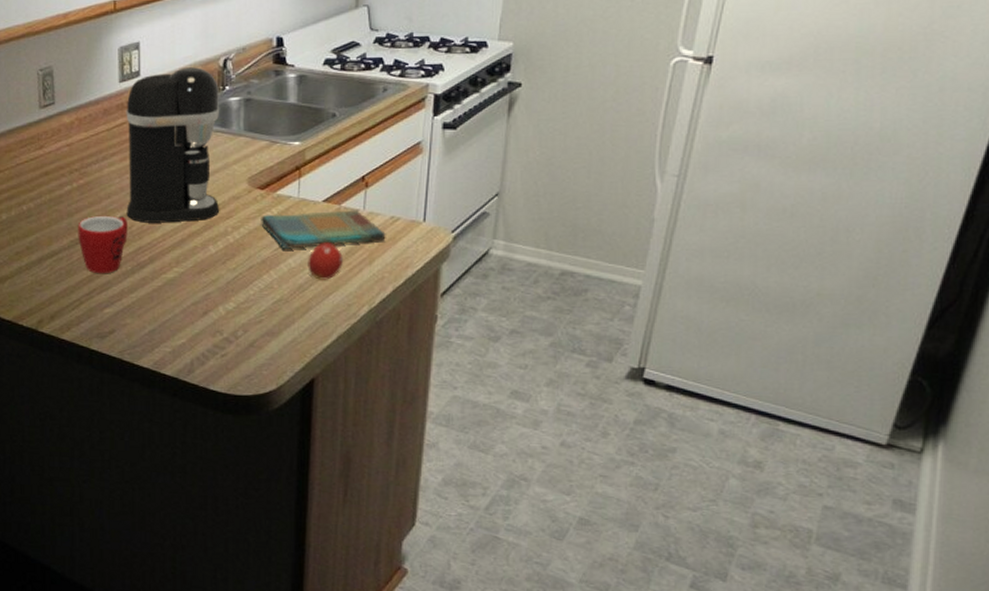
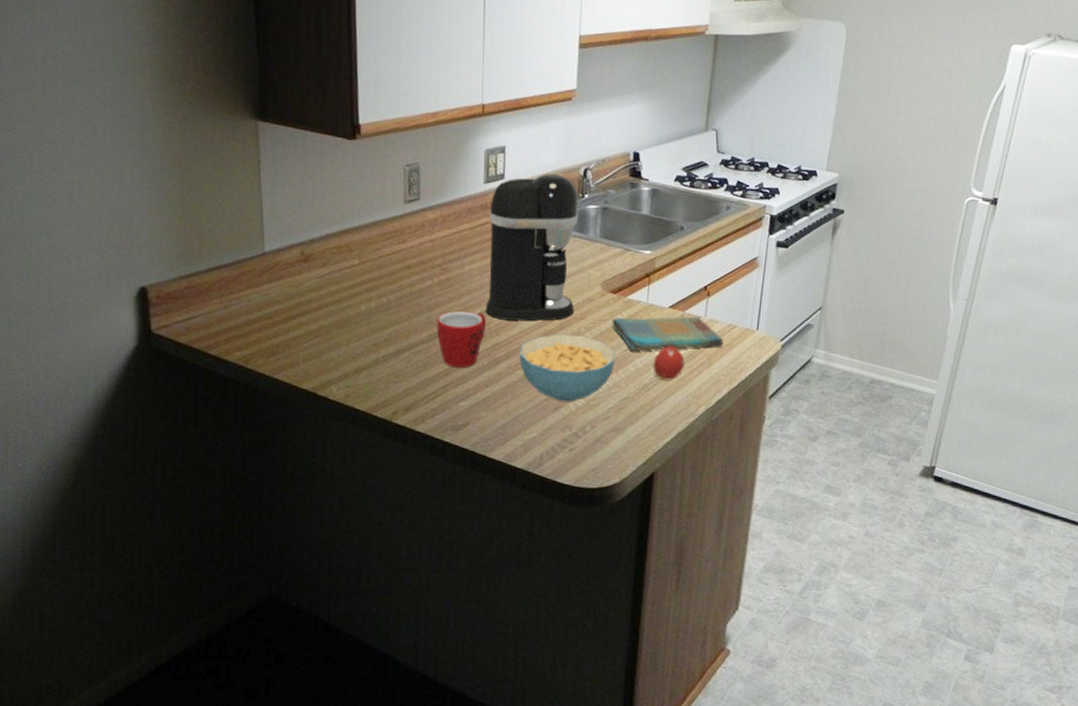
cereal bowl: none [163,235,266,306] -> present [518,334,616,402]

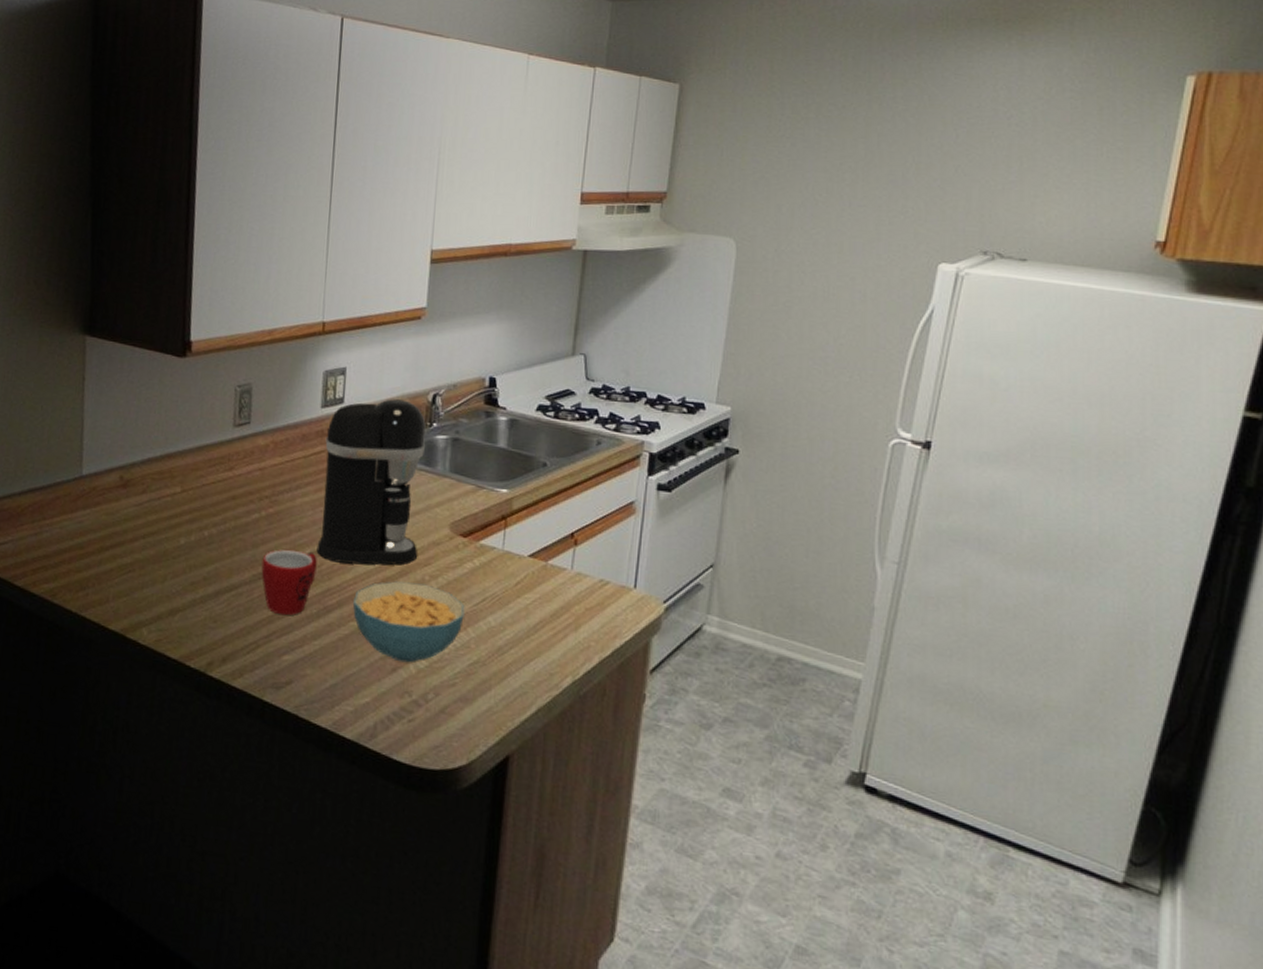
dish towel: present [612,316,724,351] -> none [461,564,594,606]
fruit: present [653,345,685,381] -> none [508,601,547,644]

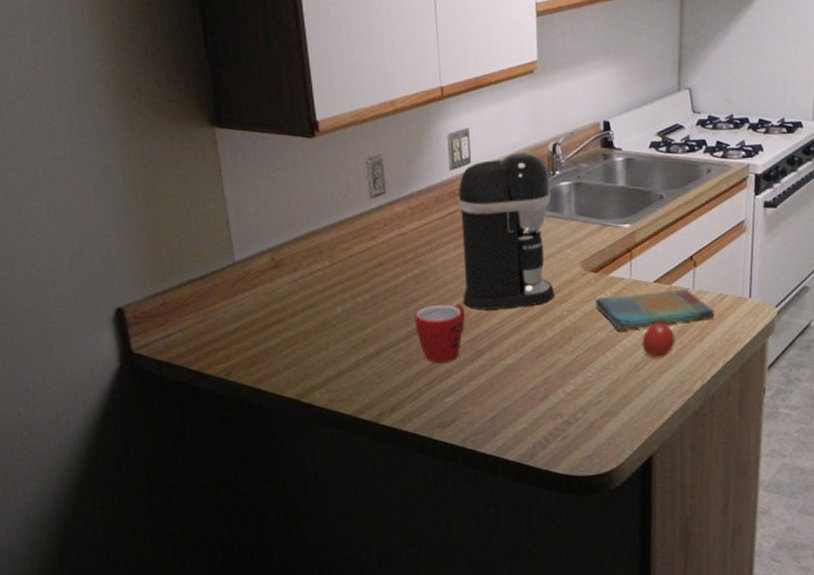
cereal bowl: present [352,581,465,663] -> none [501,319,602,390]
dish towel: none [461,564,594,606] -> present [595,289,715,330]
fruit: none [508,601,547,644] -> present [642,320,675,359]

